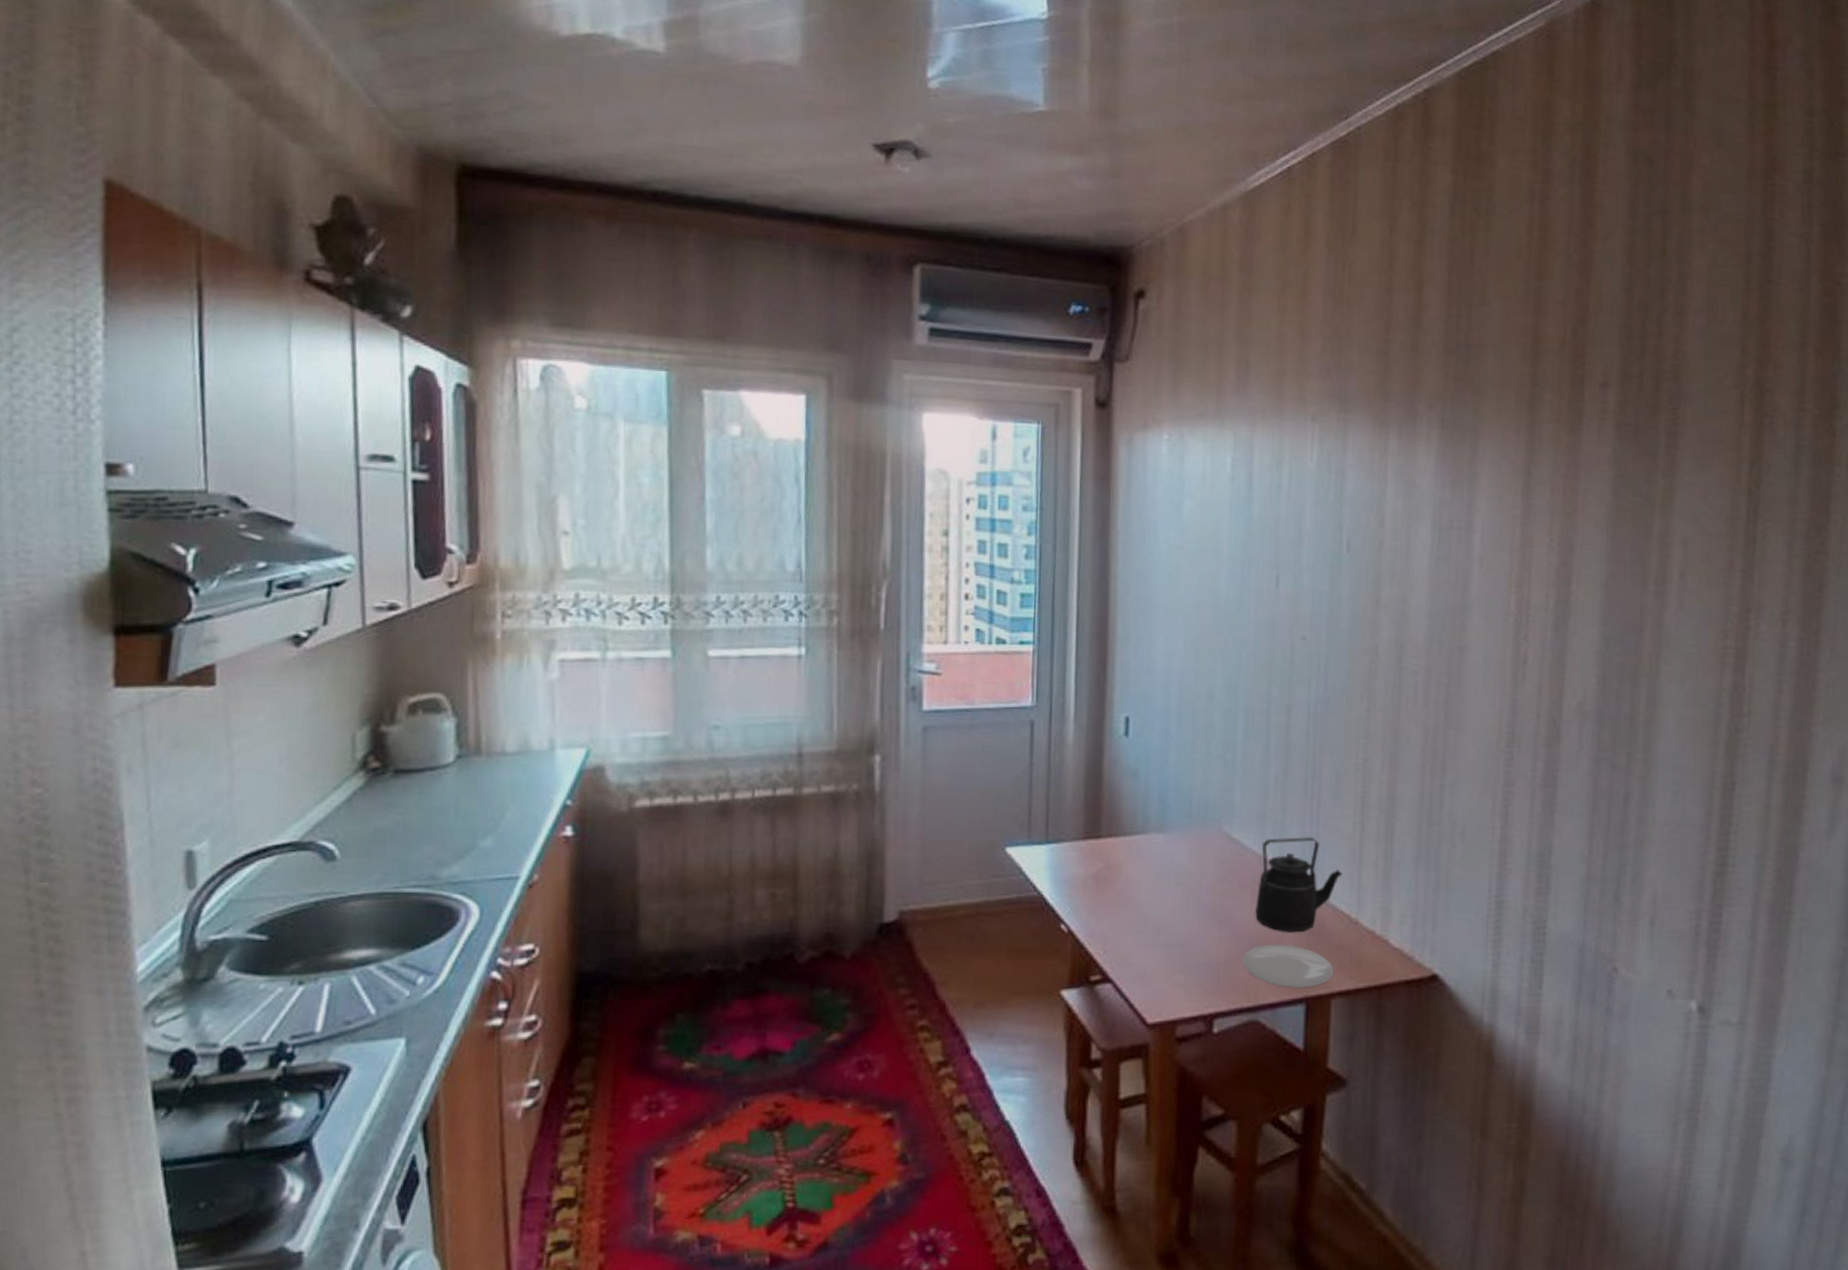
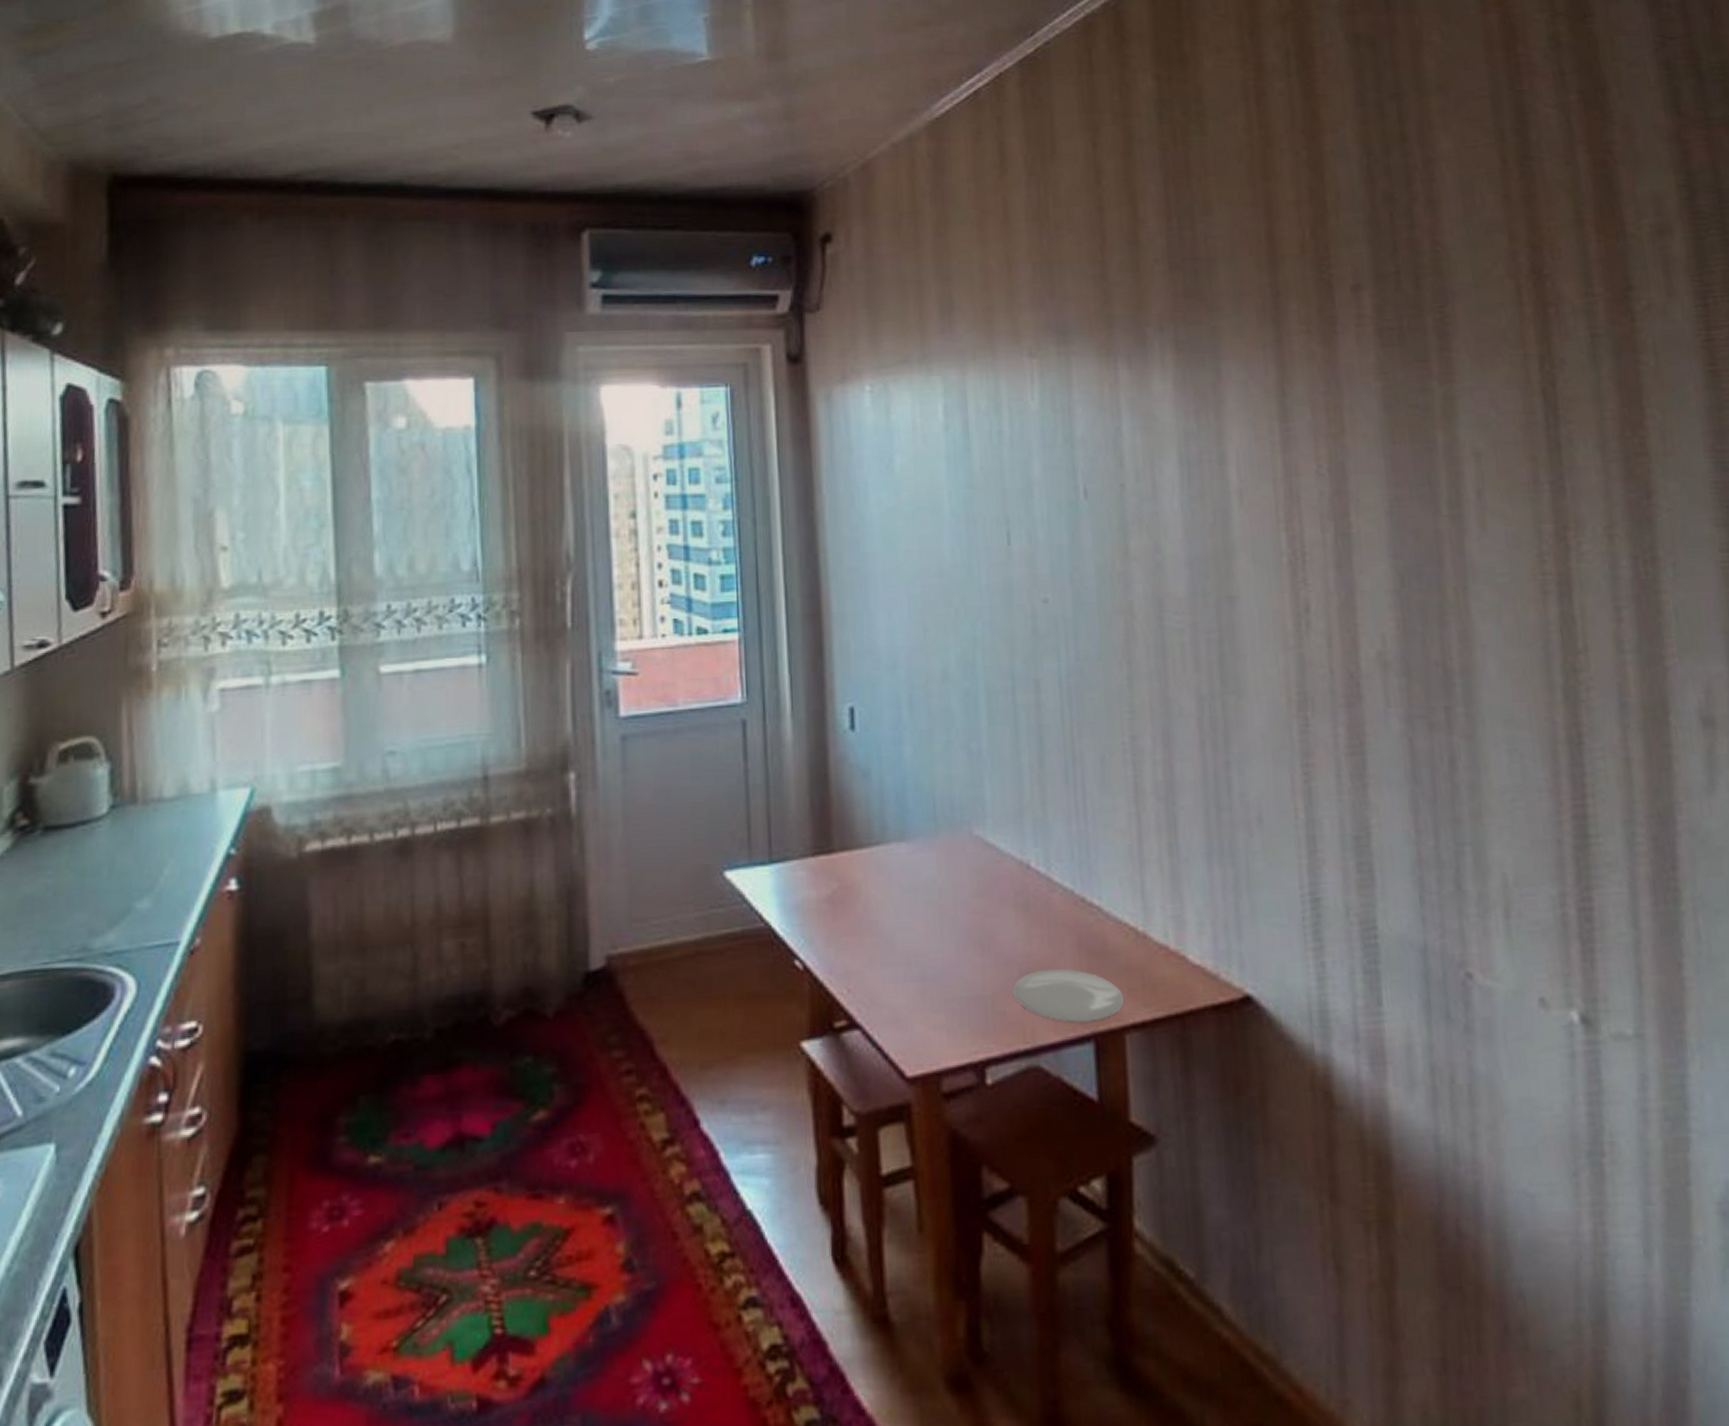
kettle: present [1255,837,1343,932] -> none [1021,835,1121,954]

